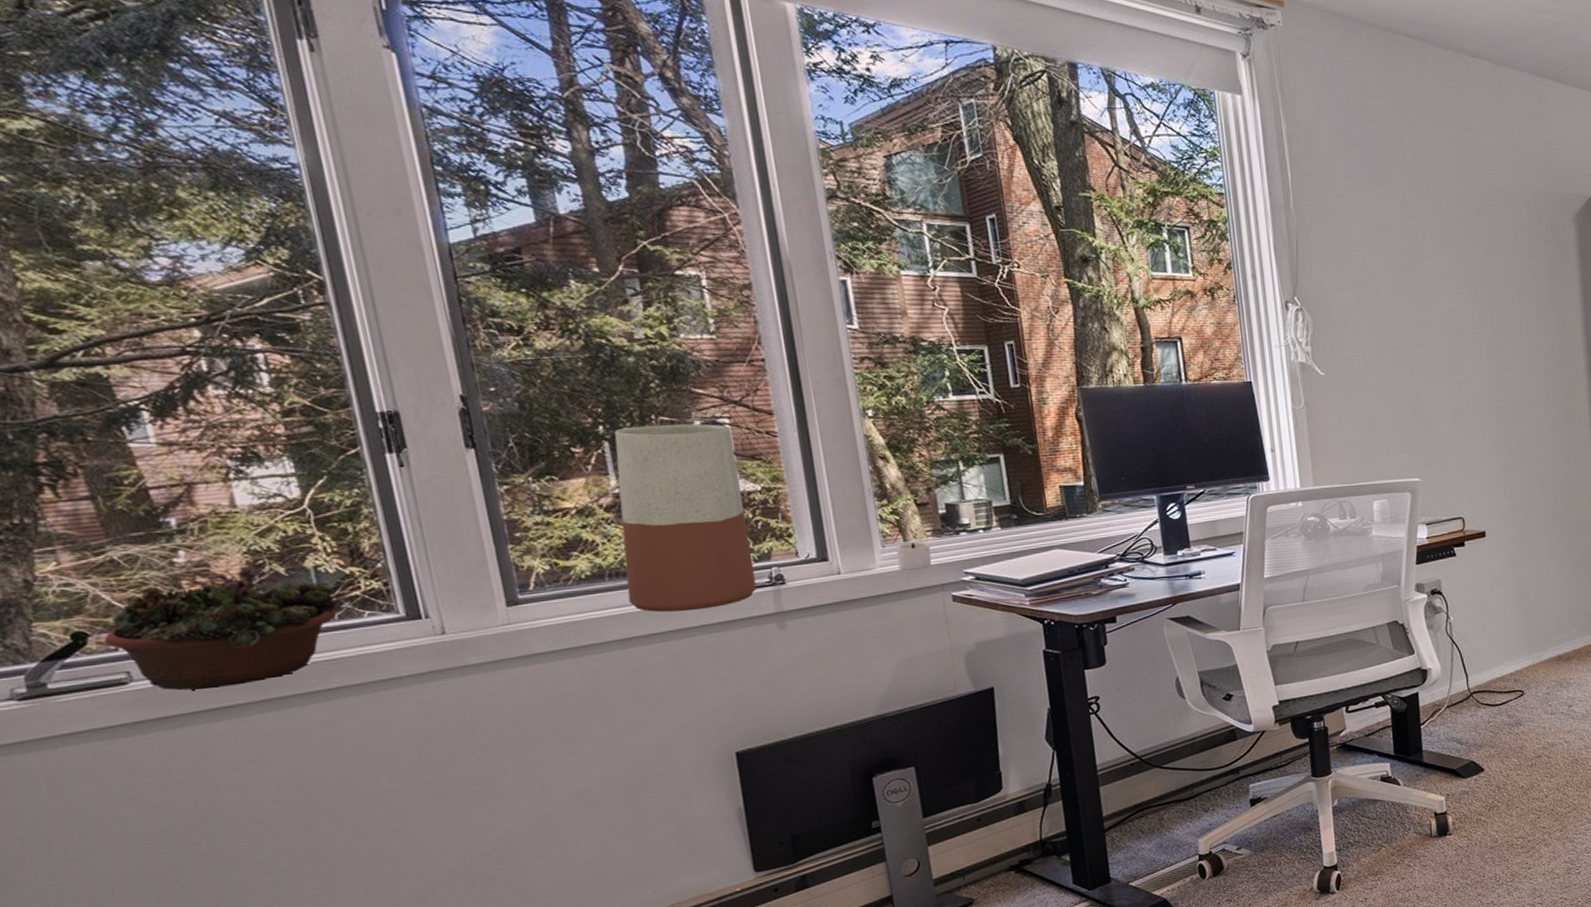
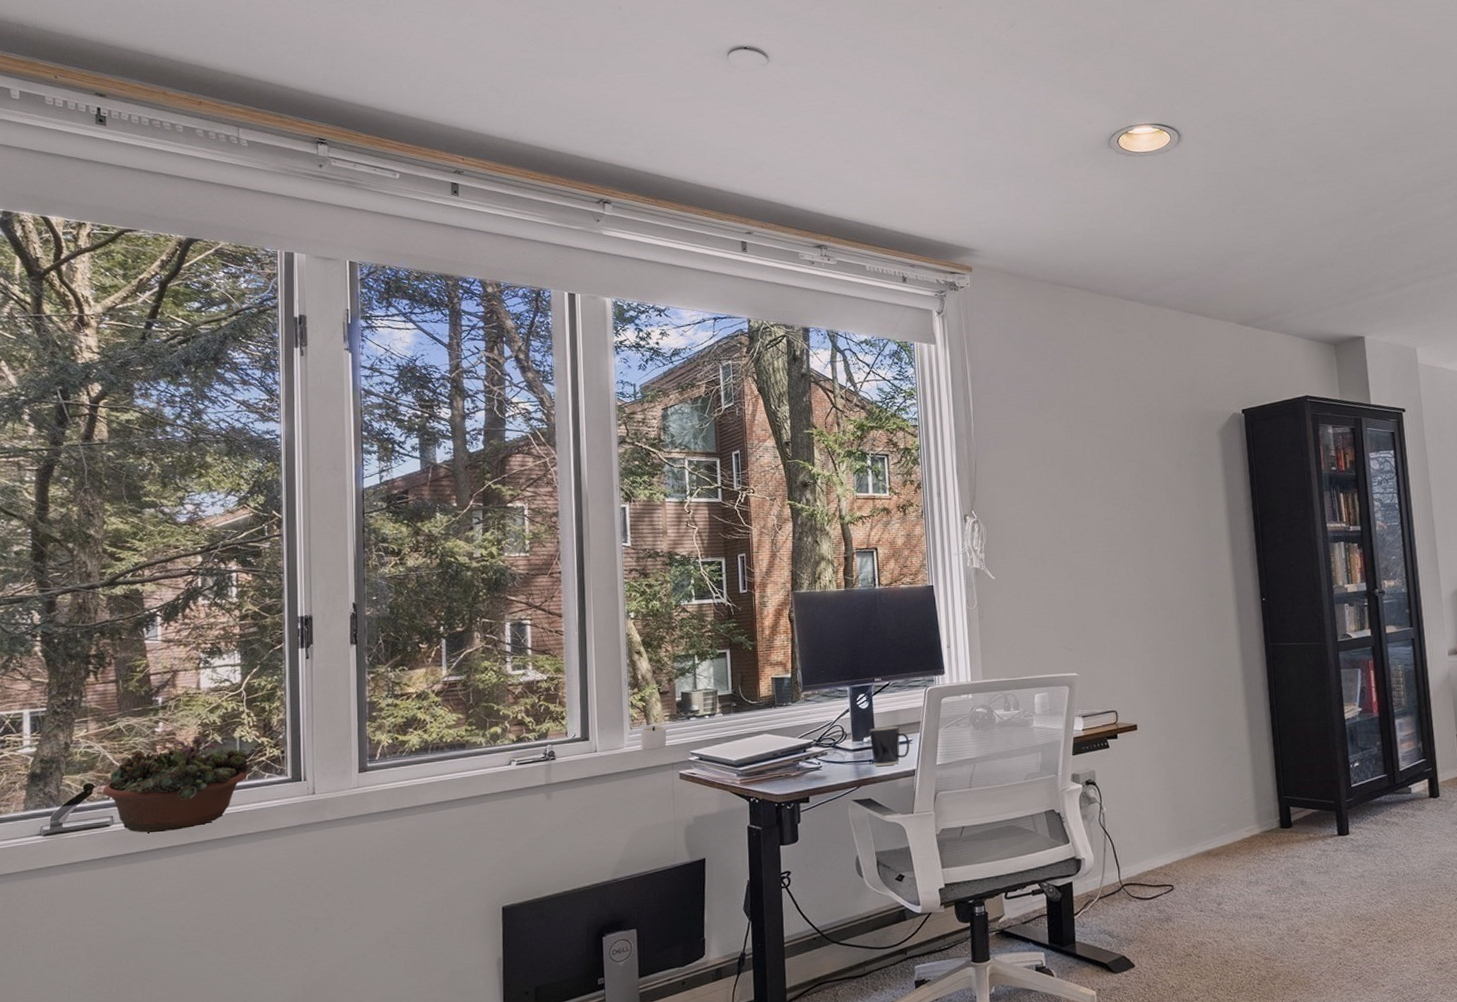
vase: present [614,423,757,613] -> none [442,624,534,781]
mug: none [1183,537,1233,582] -> present [869,726,910,767]

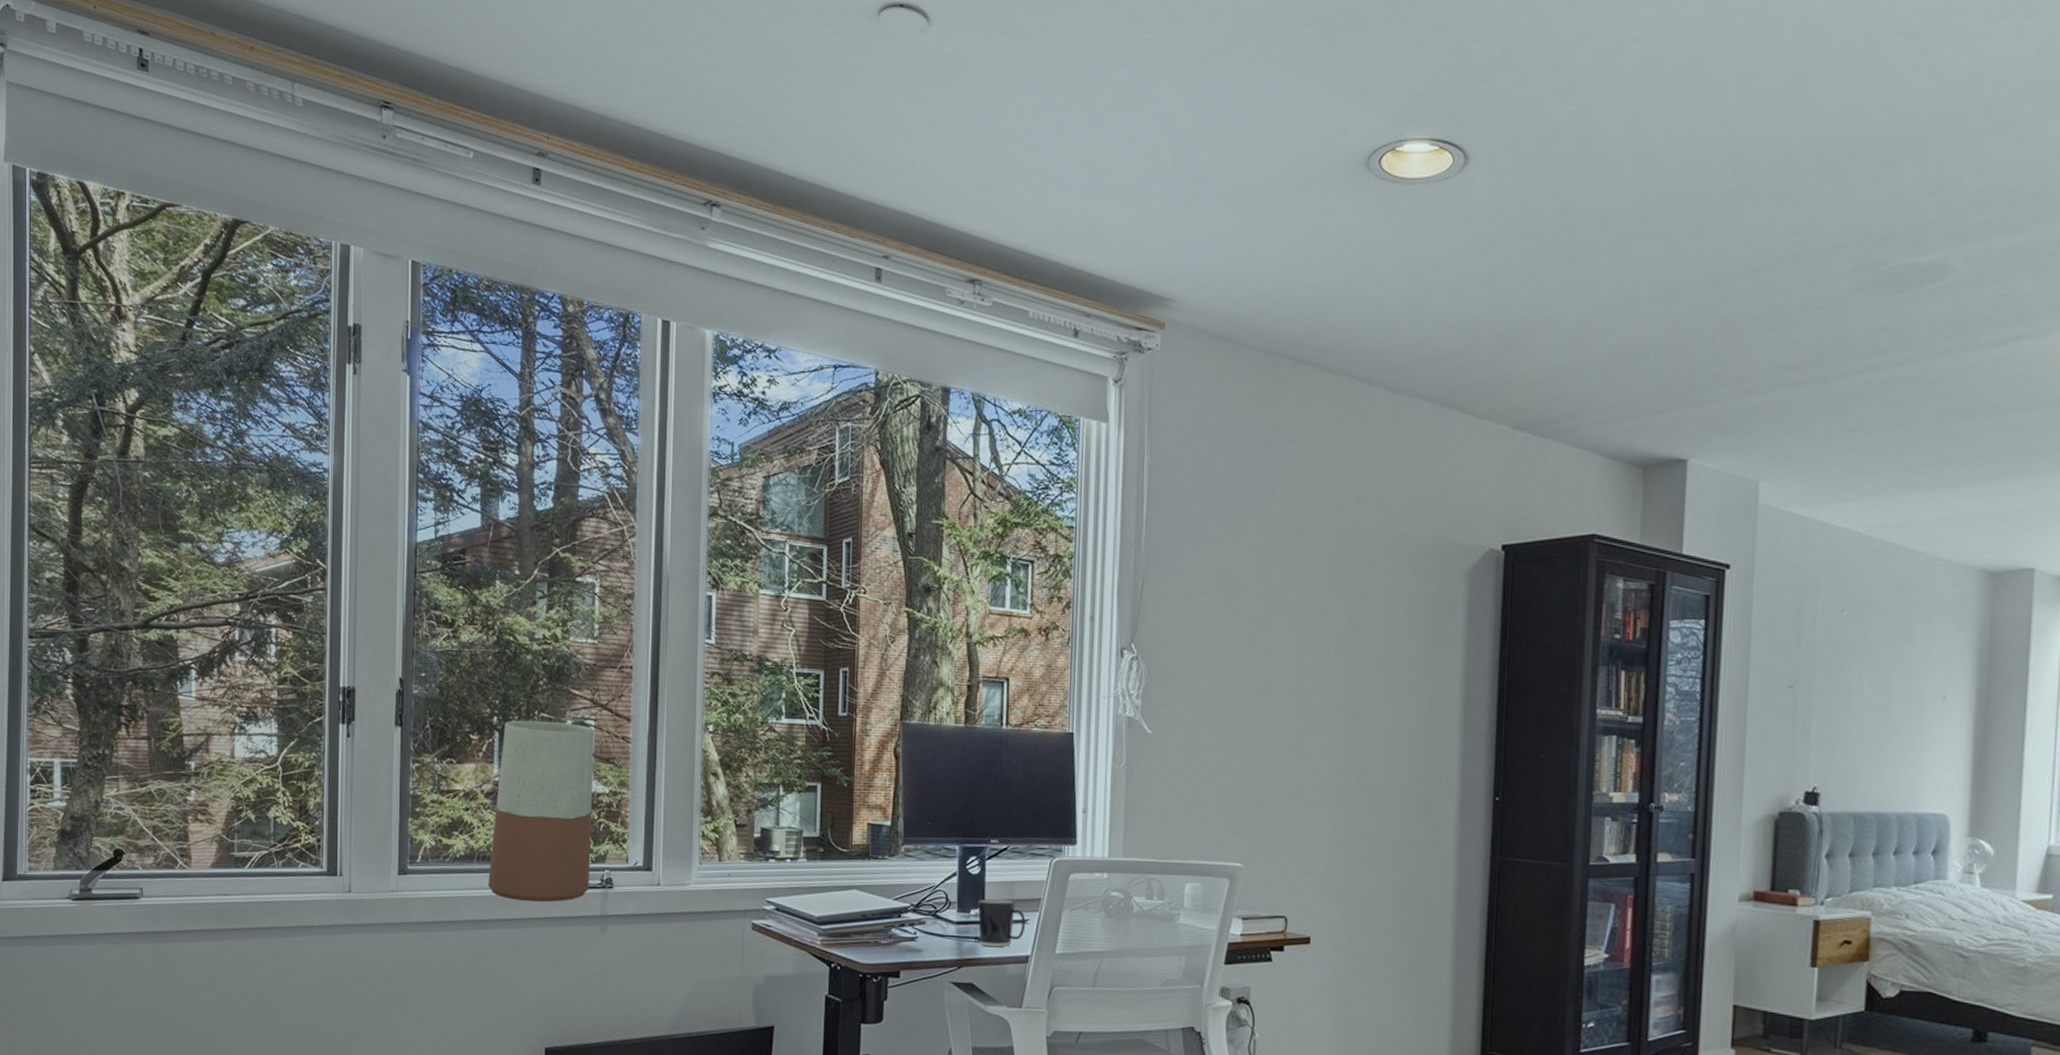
succulent planter: present [103,736,251,833] -> none [132,810,285,913]
vase: none [442,624,534,781] -> present [488,720,595,903]
candle: present [640,725,667,750] -> none [709,863,741,892]

